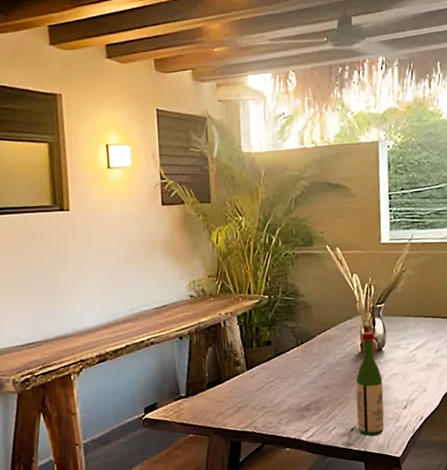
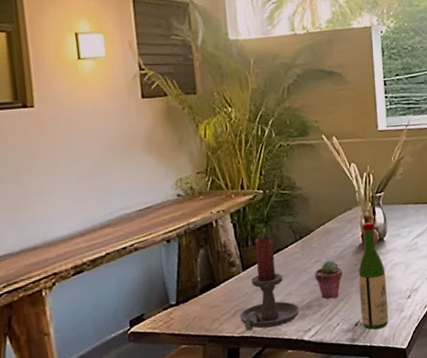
candle holder: none [242,340,299,427] -> present [239,238,300,331]
potted succulent: none [313,366,341,403] -> present [314,260,343,300]

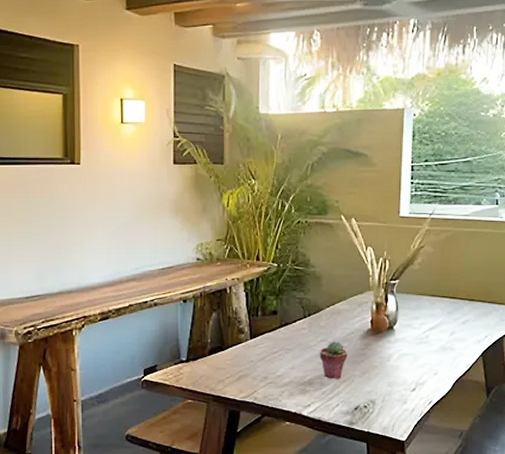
candle holder: present [239,238,300,331] -> none [242,310,301,397]
wine bottle: present [358,222,389,330] -> none [362,308,392,416]

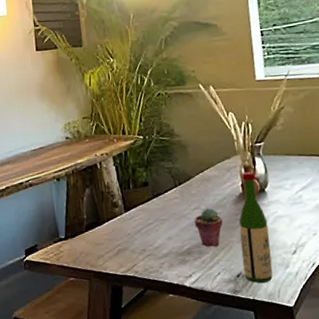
wine bottle: none [362,308,392,416] -> present [238,172,273,283]

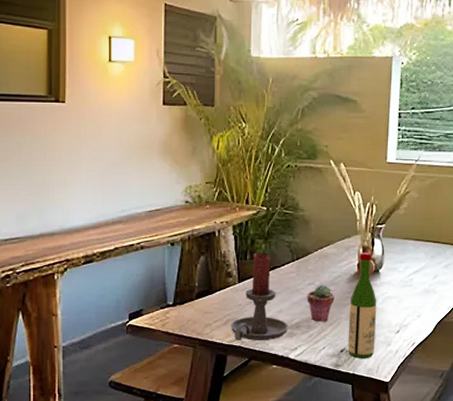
candle holder: none [121,181,180,271] -> present [230,254,289,341]

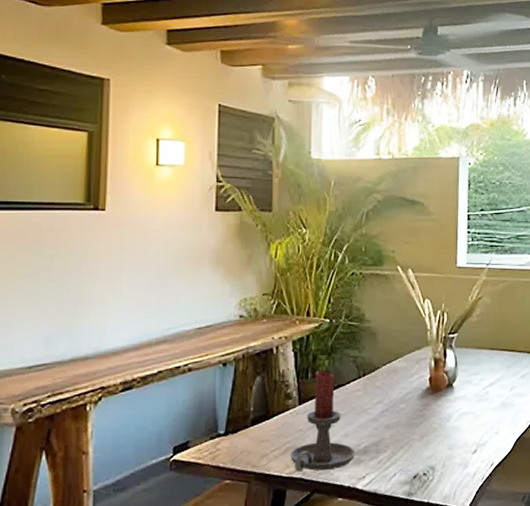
potted succulent: present [307,284,335,322] -> none [375,402,405,446]
wine bottle: present [348,252,377,358] -> none [421,365,452,485]

